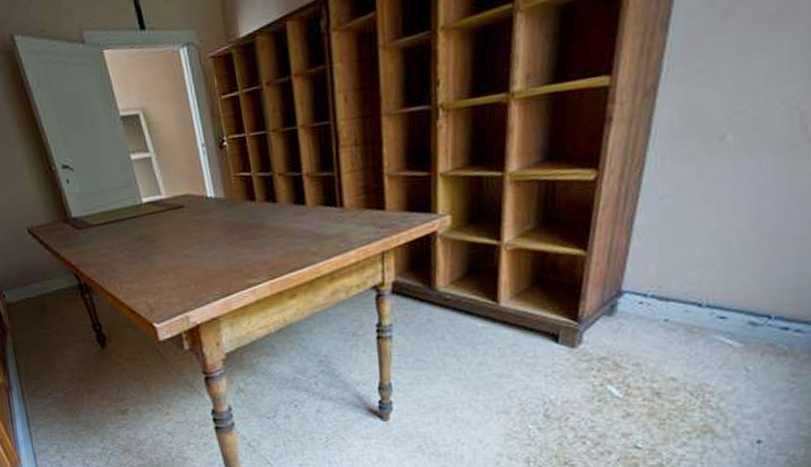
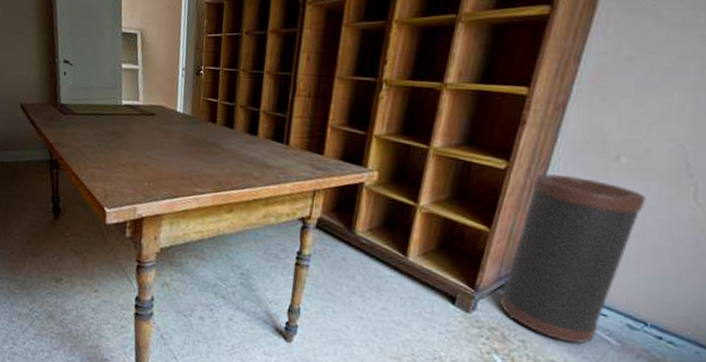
trash can: none [606,169,759,355] -> present [499,173,646,344]

